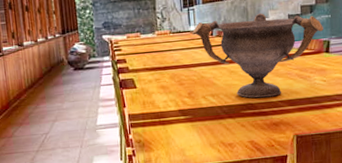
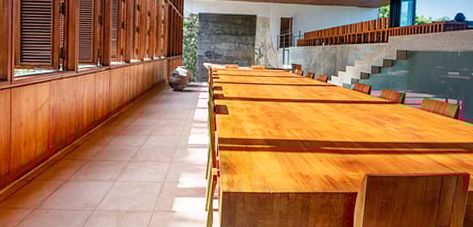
decorative bowl: present [192,13,323,98] -> none [285,61,401,137]

